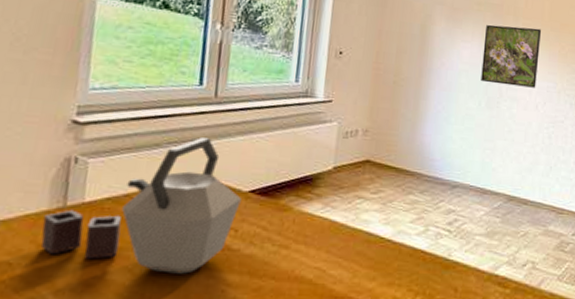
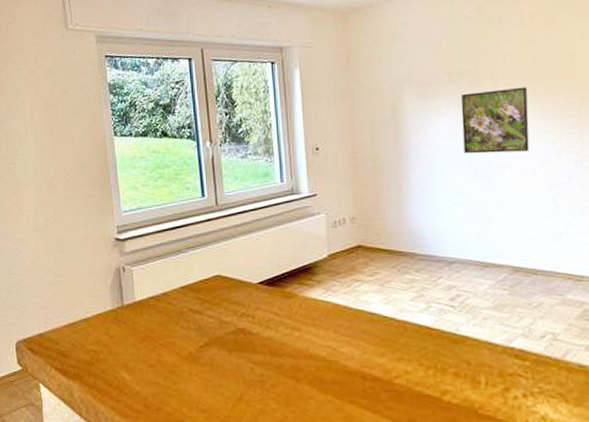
kettle: present [40,137,241,274] -> none [110,241,253,355]

